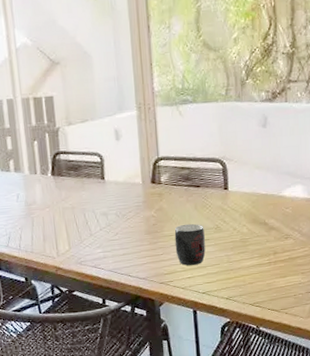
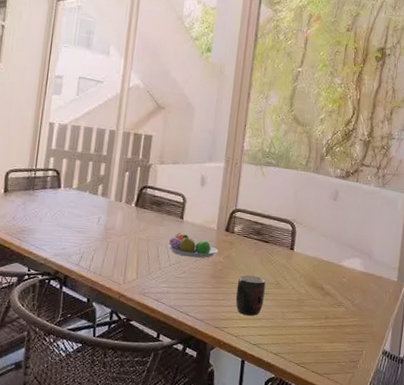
fruit bowl: none [94,194,148,218] -> present [168,233,218,259]

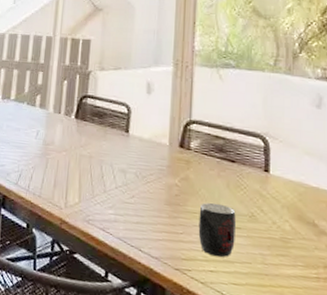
fruit bowl: present [168,233,218,259] -> none [113,149,172,180]

